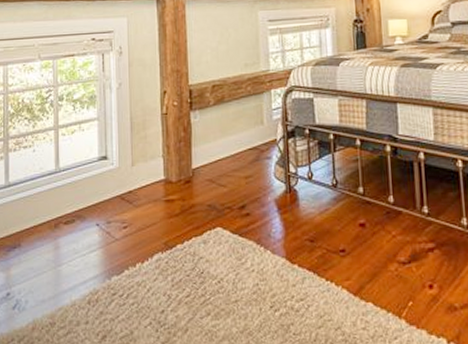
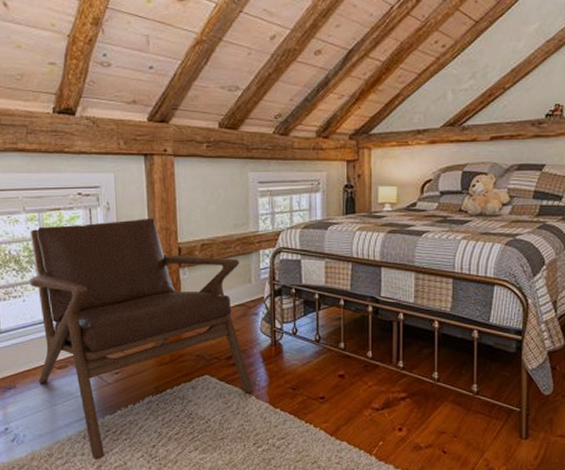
lounge chair: none [40,60,269,329] -> present [28,217,254,460]

